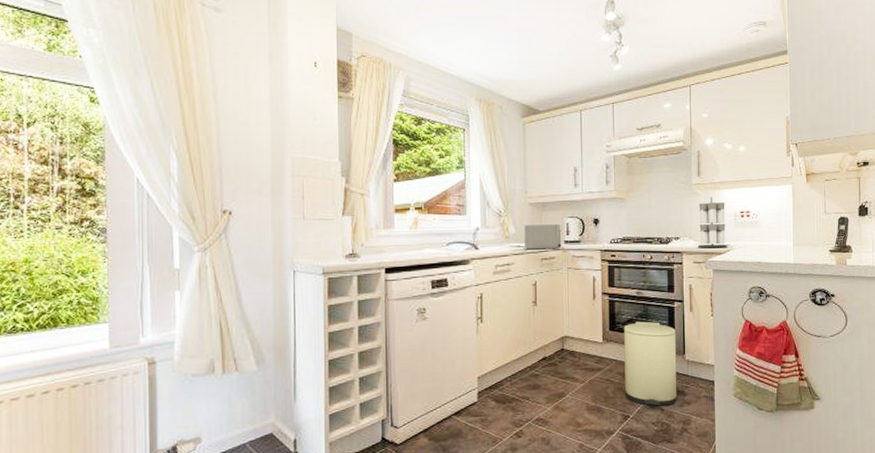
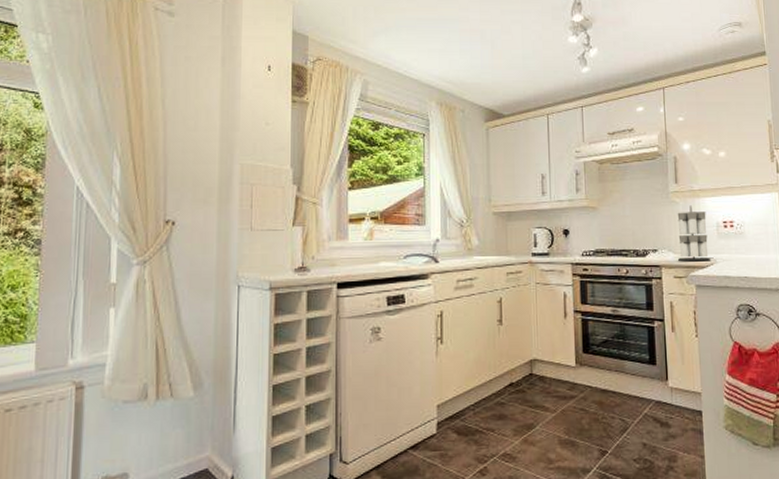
toaster: present [523,224,563,251] -> none [487,235,530,264]
pedal bin: present [624,321,677,406] -> none [599,342,660,440]

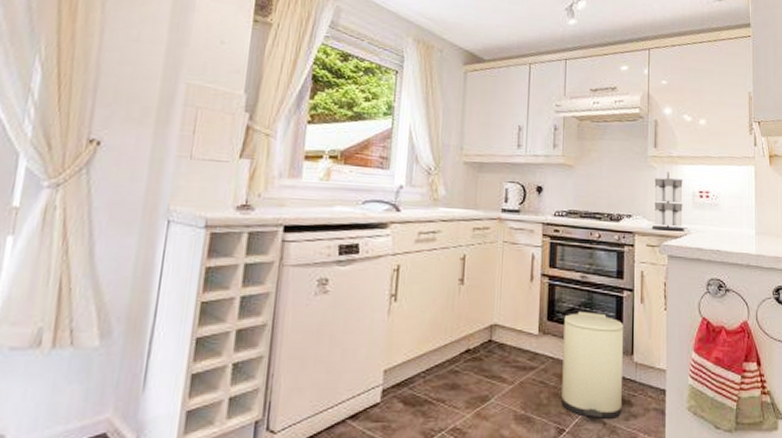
pedal bin: none [599,342,660,440] -> present [561,311,624,419]

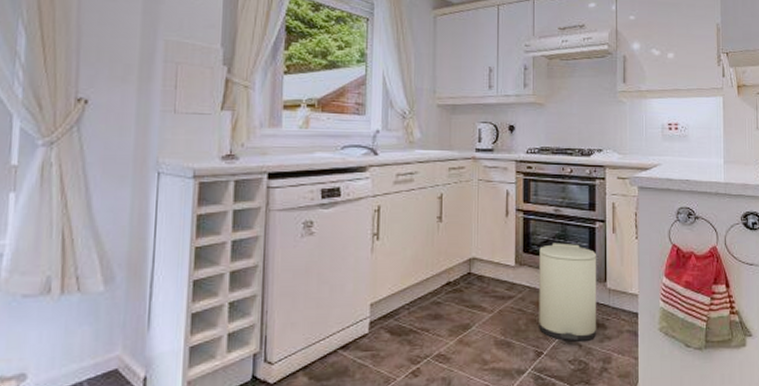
spice rack: present [651,172,685,232] -> none [621,106,655,163]

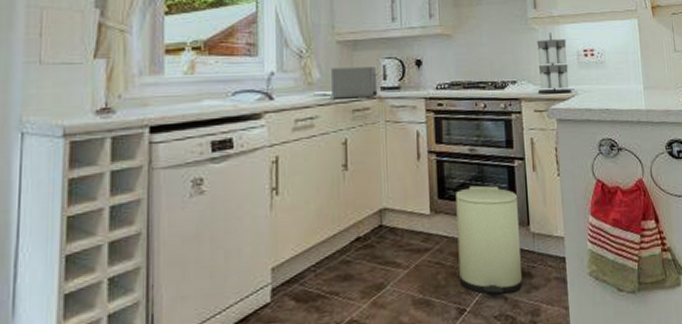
toaster: none [429,129,474,159] -> present [330,67,379,100]
spice rack: none [621,106,655,163] -> present [536,32,573,94]

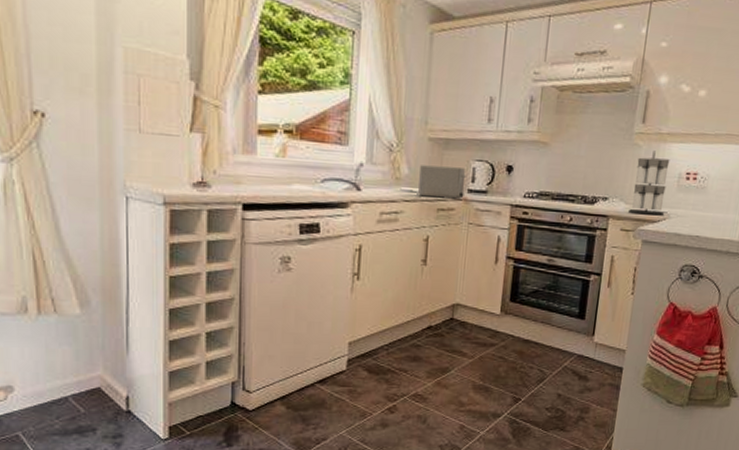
pedal bin: present [456,185,522,295] -> none [519,293,588,391]

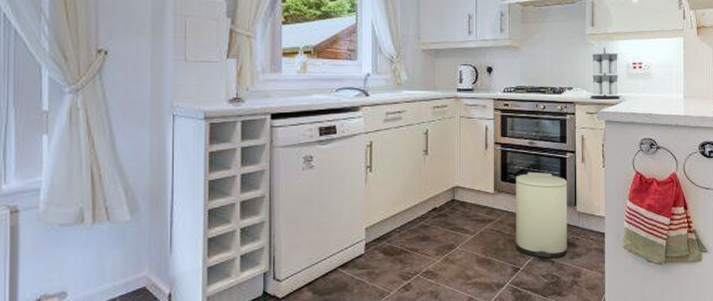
toaster: present [417,165,467,200] -> none [415,72,456,99]
pedal bin: none [519,293,588,391] -> present [516,172,568,259]

